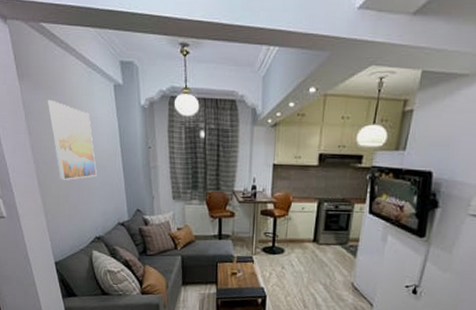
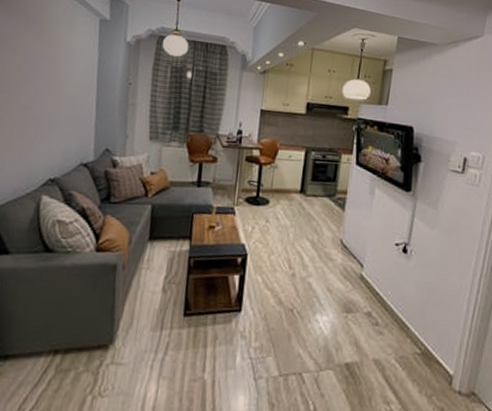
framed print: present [47,99,97,180] -> none [17,26,68,112]

